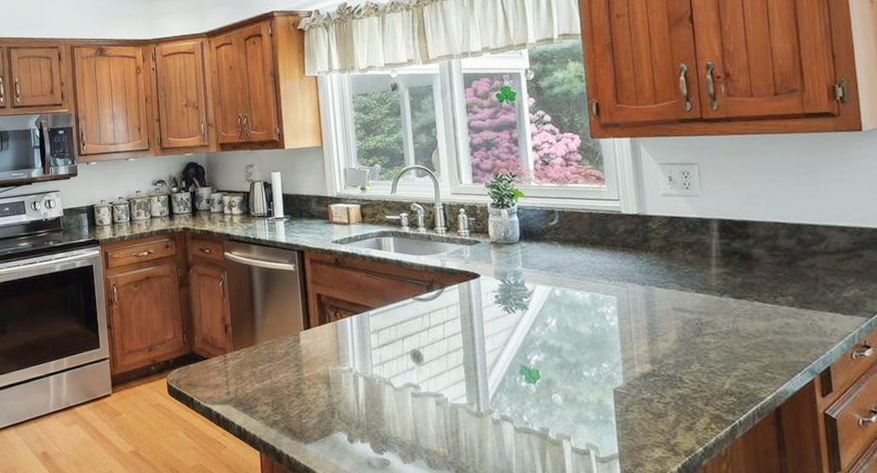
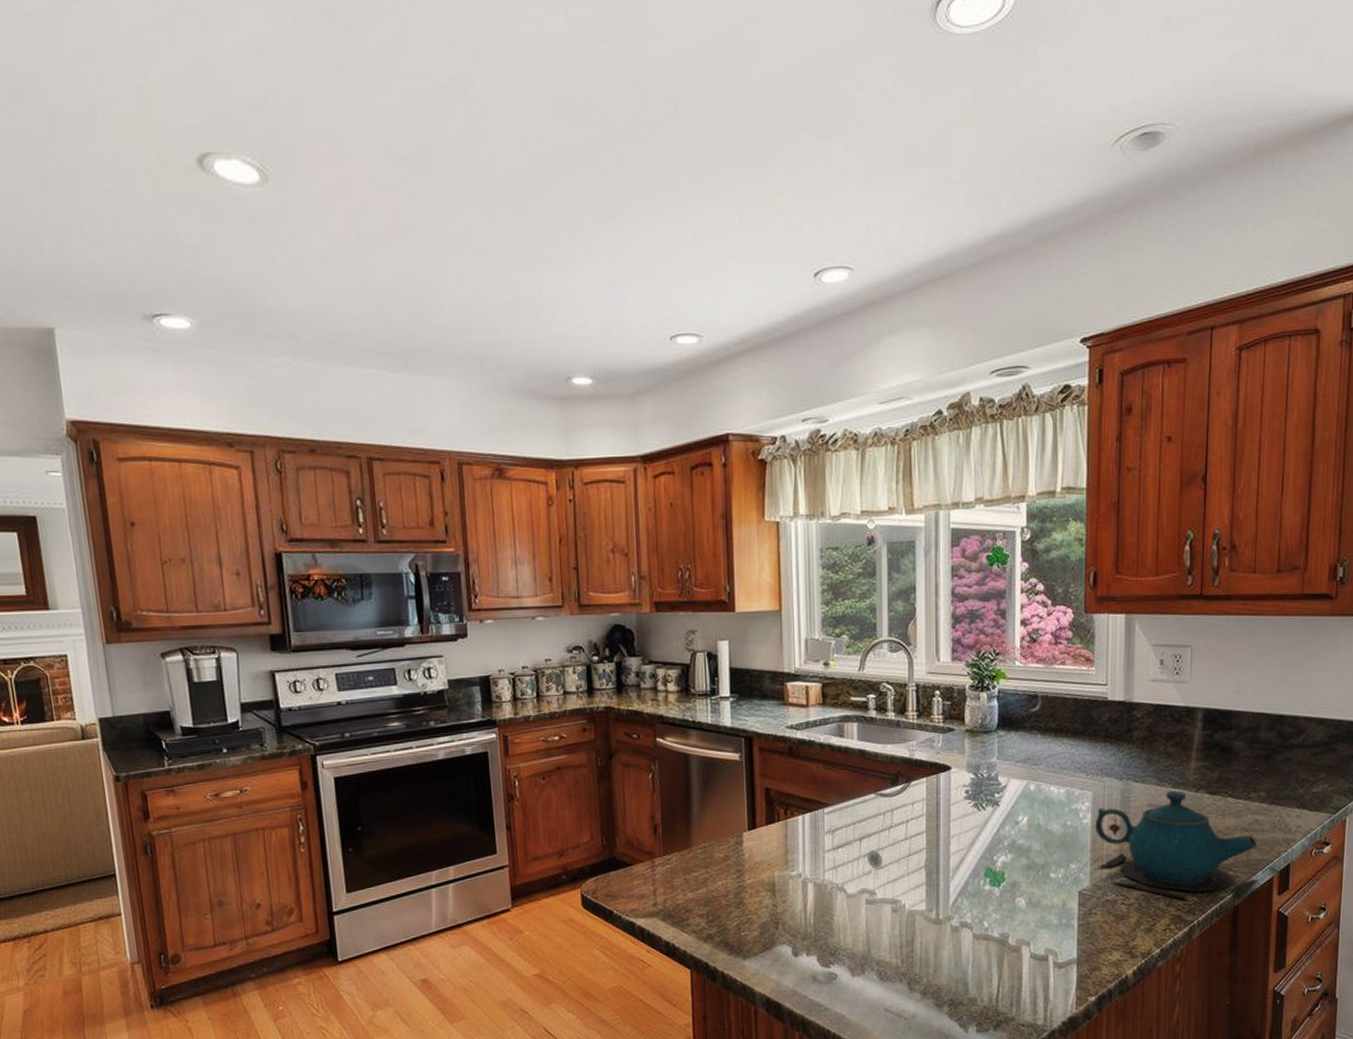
teapot: none [622,295,800,400] -> present [1094,790,1260,900]

